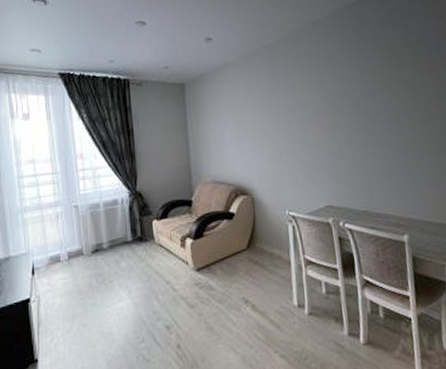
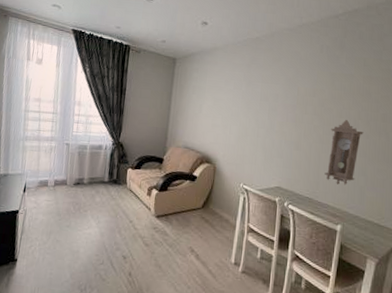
pendulum clock: none [372,116,411,189] -> present [324,120,364,185]

